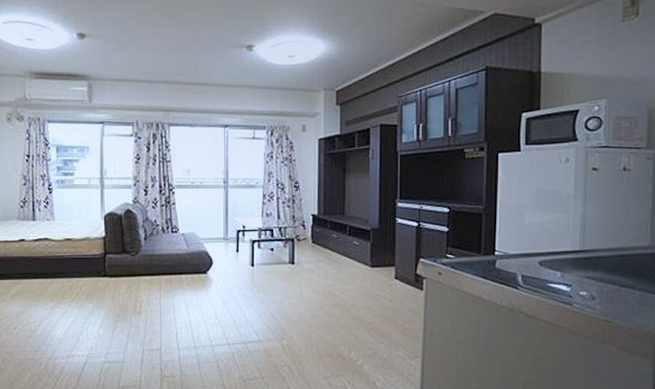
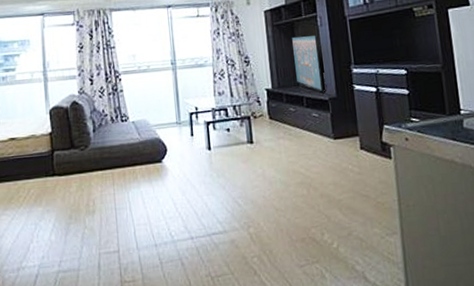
television: none [342,166,369,223] -> present [292,35,325,93]

